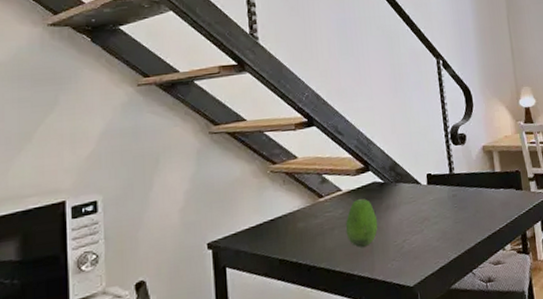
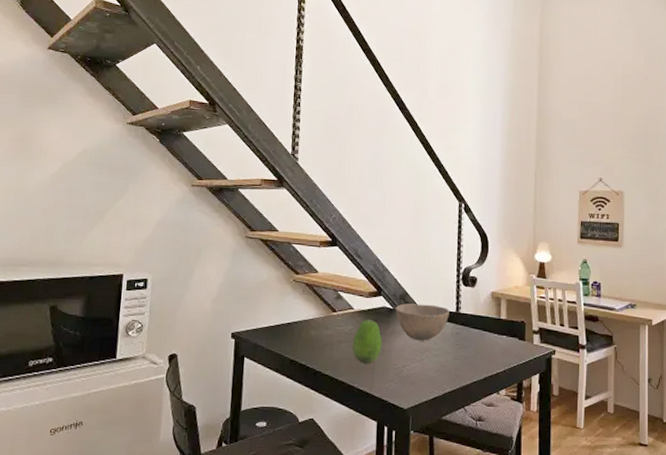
bowl: none [387,170,443,212] -> present [396,303,449,341]

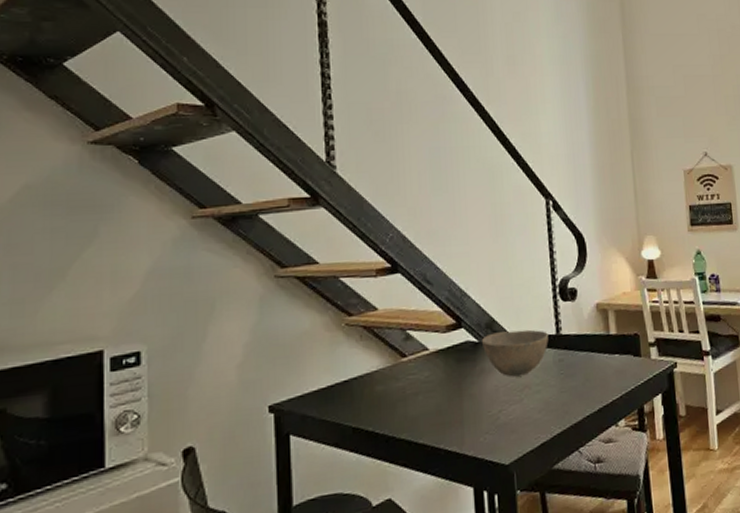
fruit: present [352,319,382,364] -> none [431,359,470,417]

